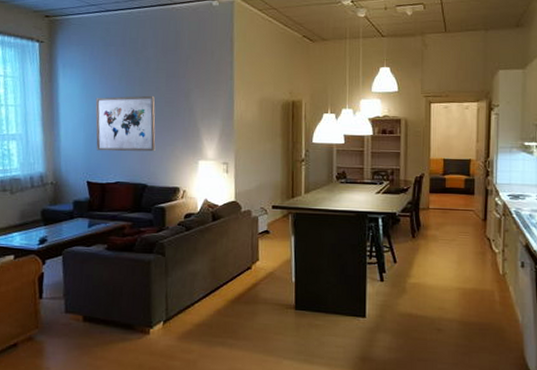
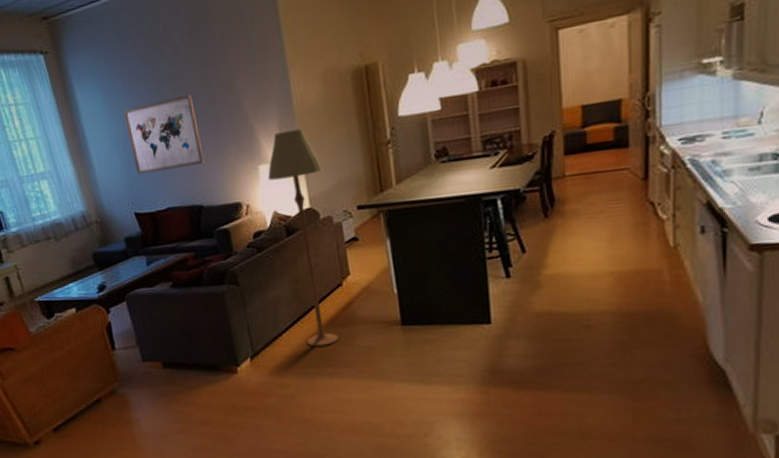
floor lamp: none [205,137,249,319] -> present [268,128,338,347]

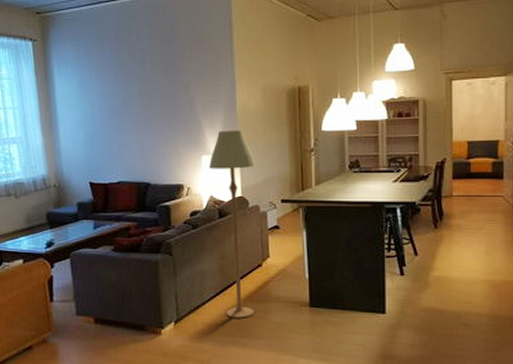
wall art: present [123,93,205,175] -> none [92,89,157,150]

